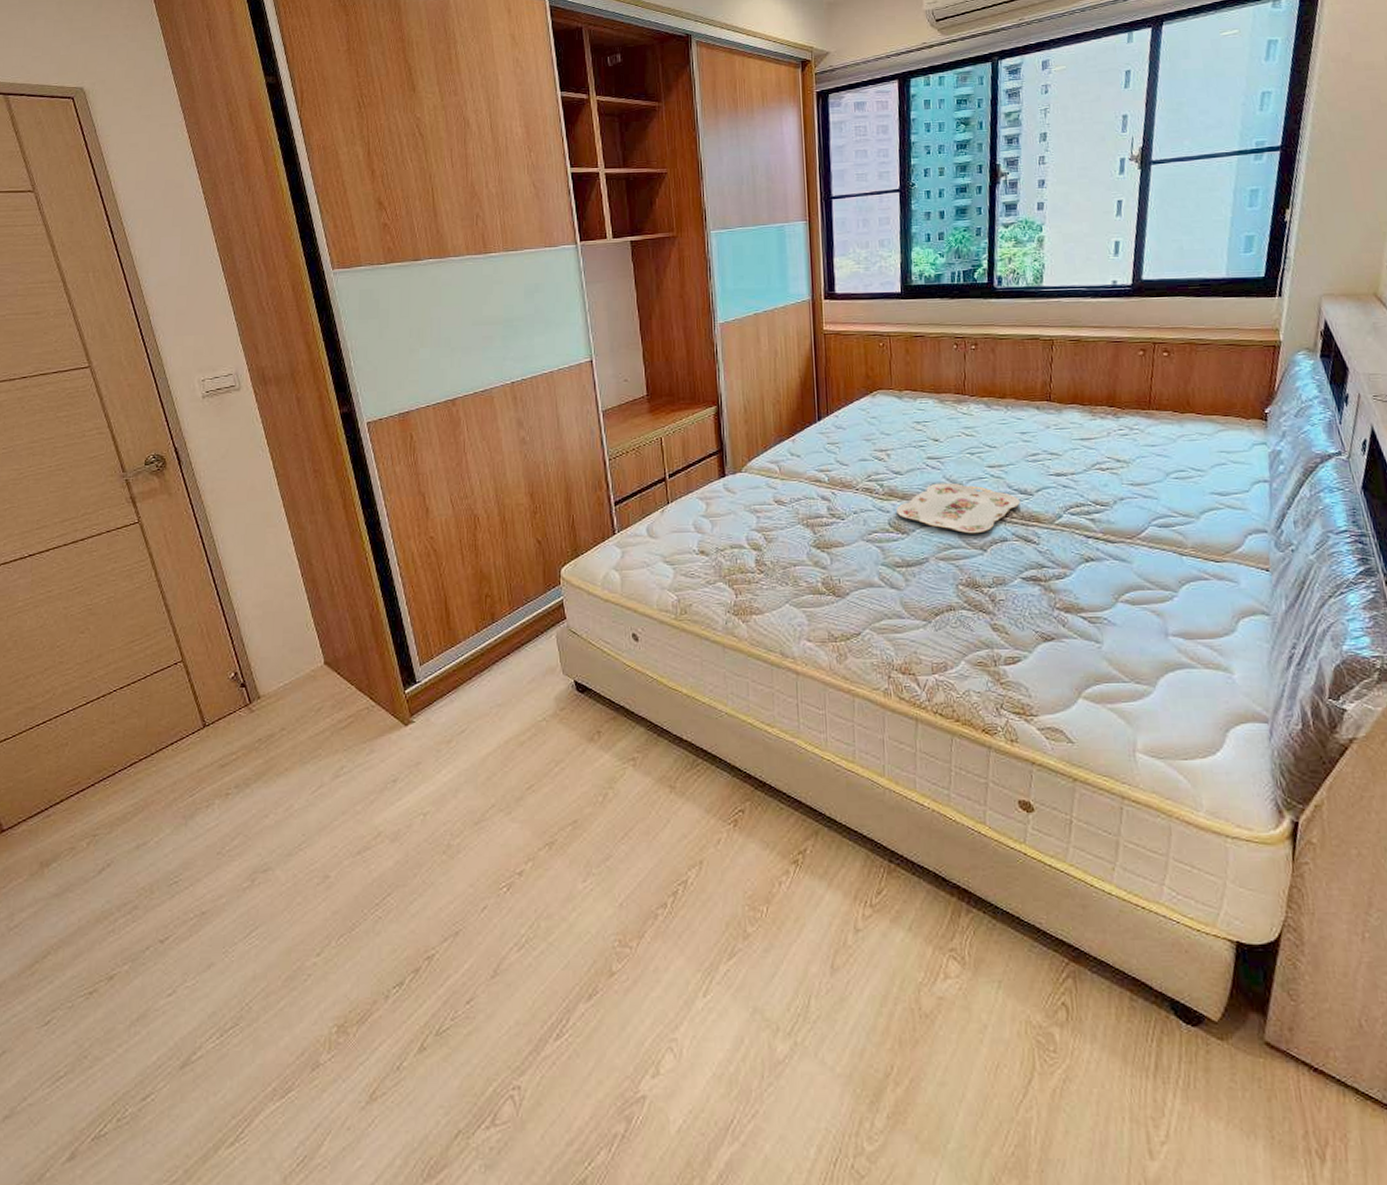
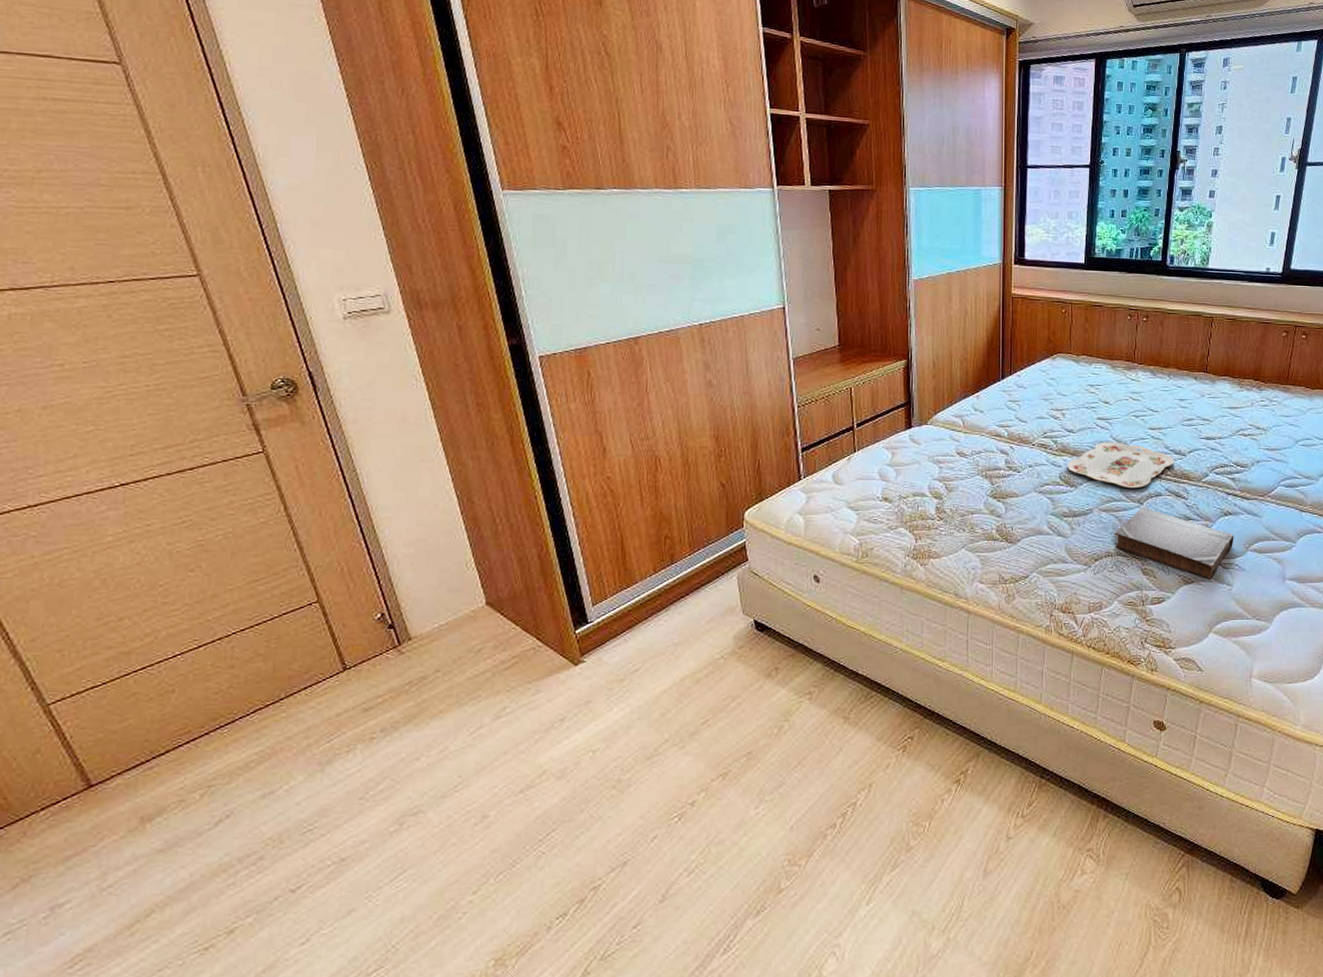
book: none [955,554,1100,638] -> present [1113,506,1234,581]

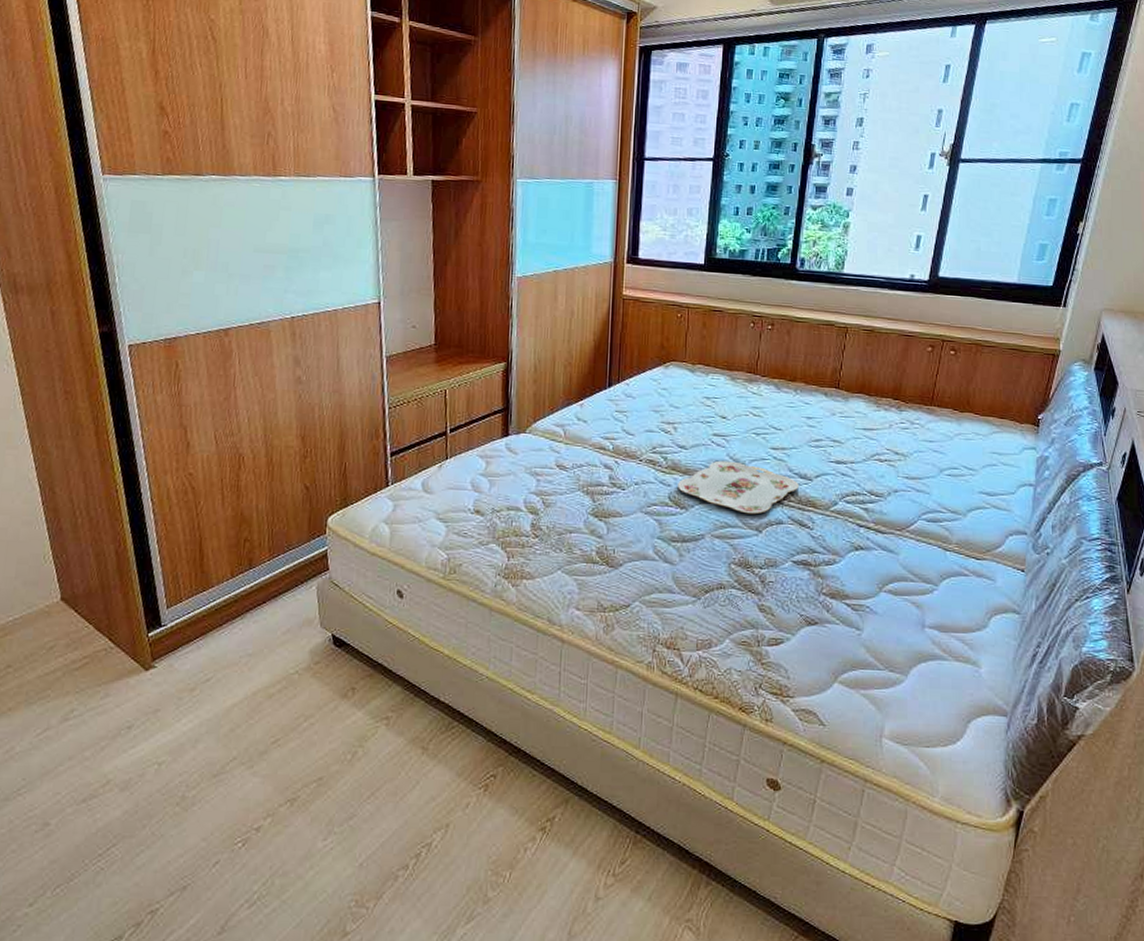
book: present [1113,506,1234,581] -> none [726,535,866,623]

